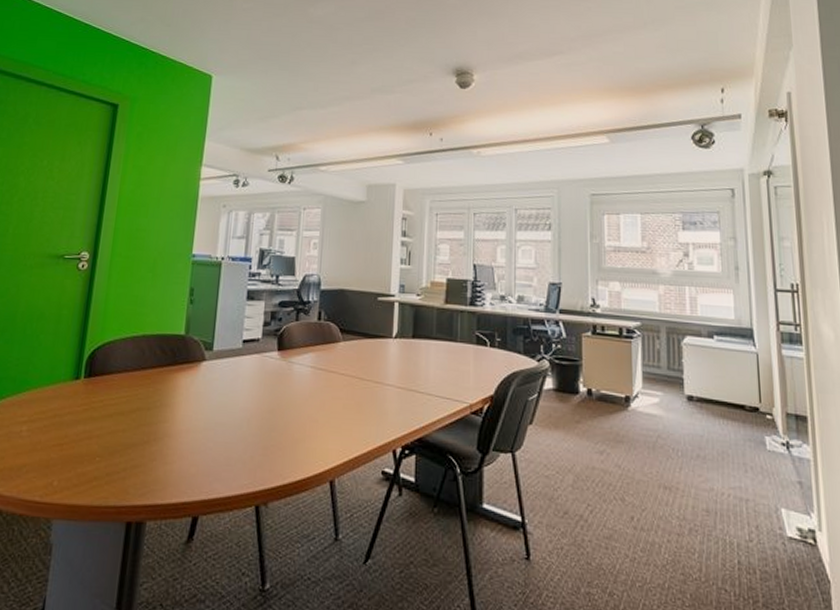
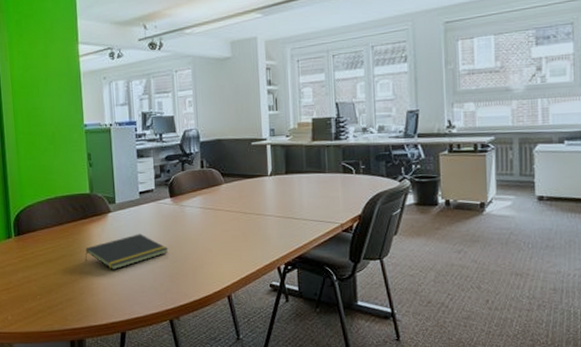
notepad: none [164,390,267,434] -> present [85,234,169,270]

